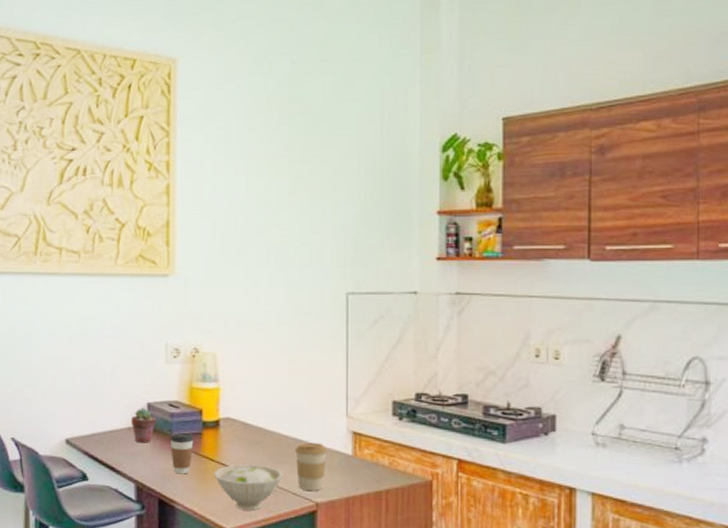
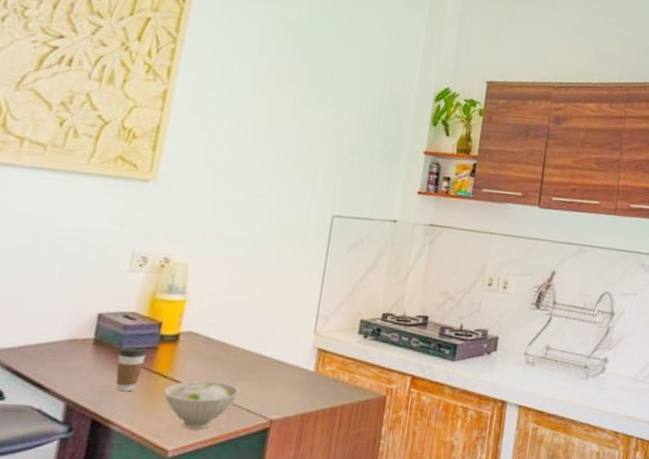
potted succulent: present [131,408,157,443] -> none [73,318,107,358]
coffee cup: present [295,442,327,492] -> none [254,358,290,408]

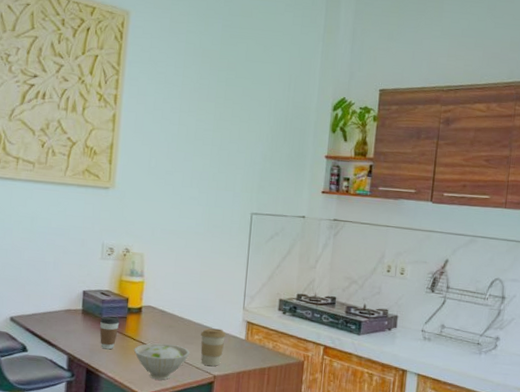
coffee cup: none [254,358,290,408] -> present [200,328,226,367]

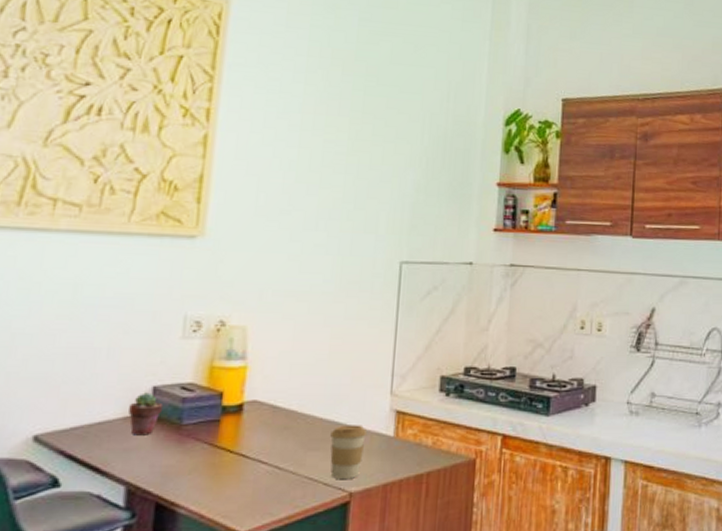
potted succulent: none [68,294,90,323] -> present [129,392,164,436]
coffee cup: present [99,315,120,350] -> none [177,420,210,471]
bowl: present [134,343,191,380] -> none [230,453,316,508]

